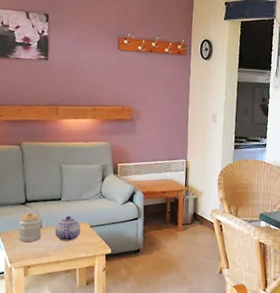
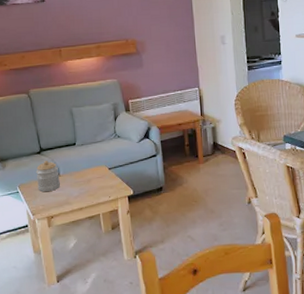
teapot: present [55,215,81,241] -> none [73,160,100,187]

